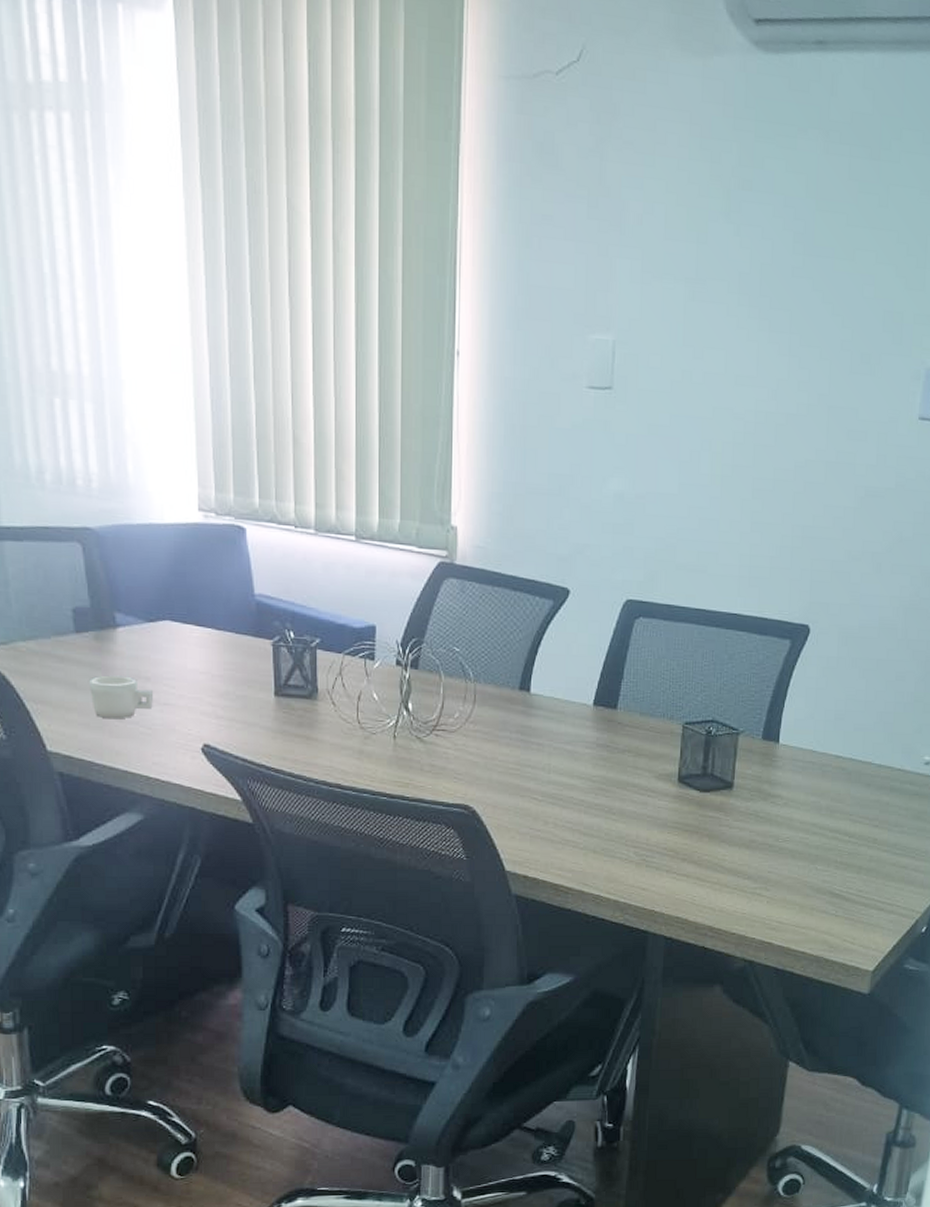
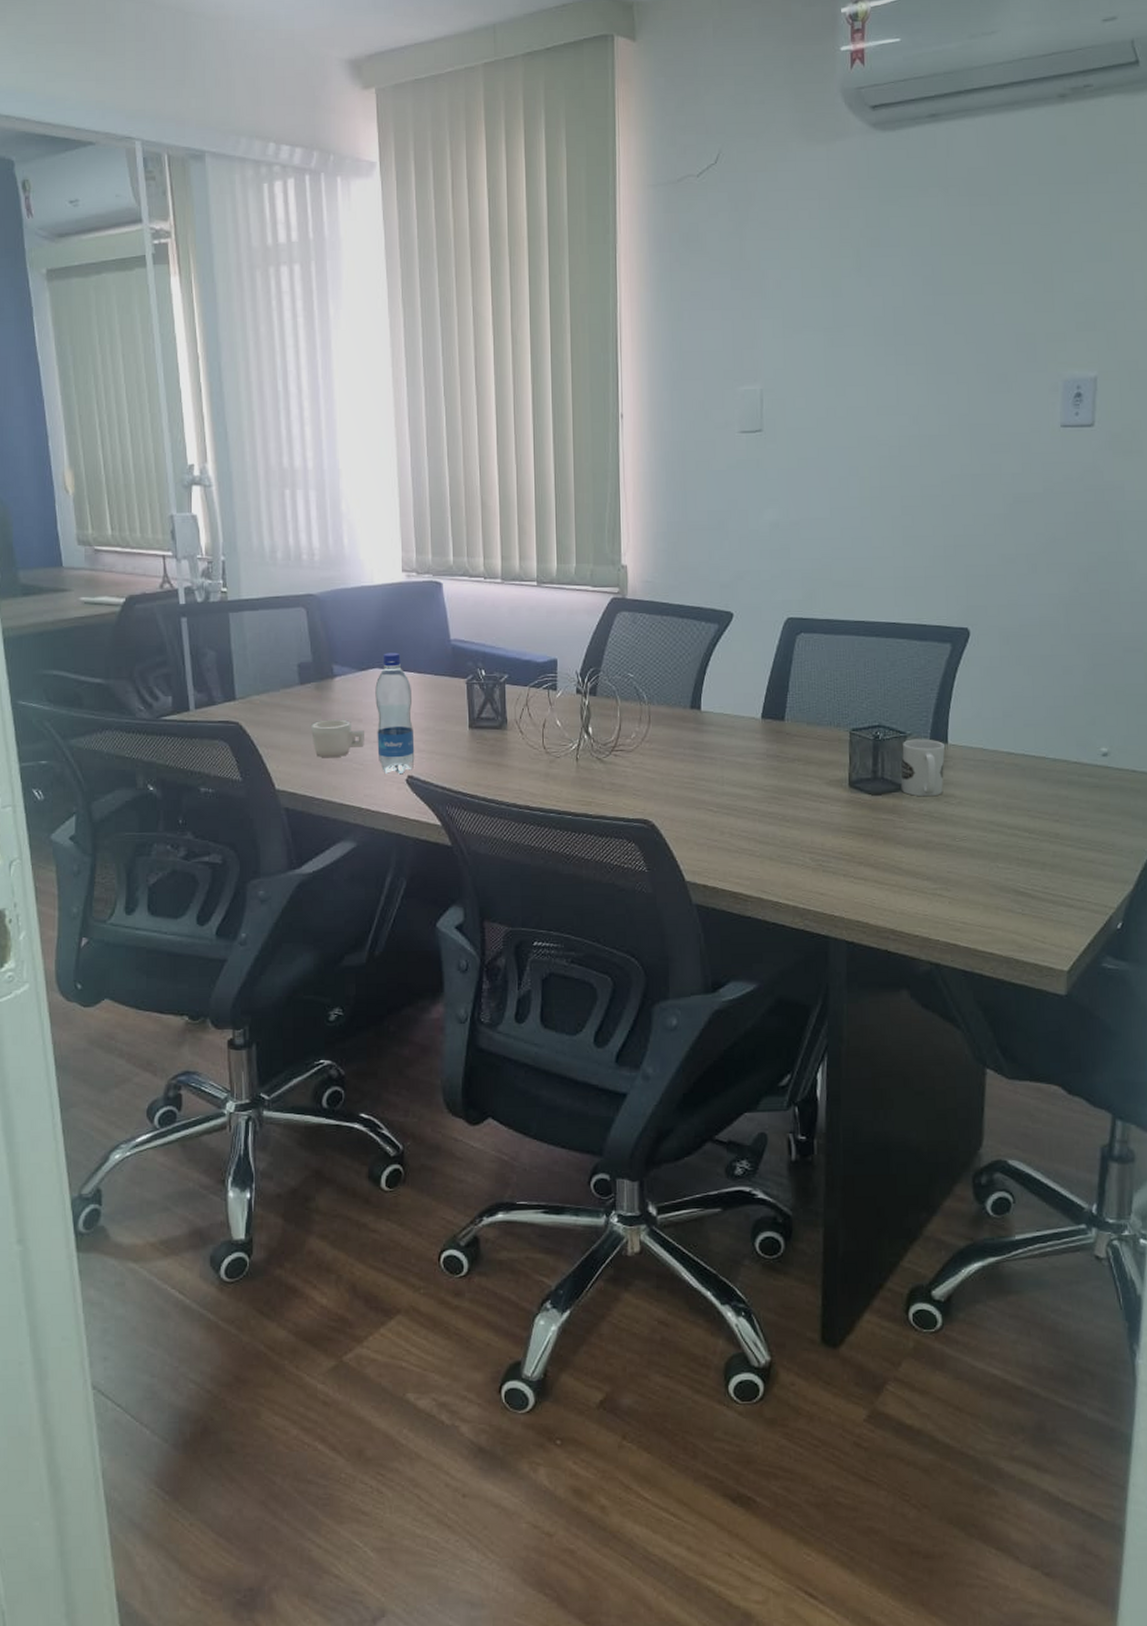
bottle: none [166,603,212,742] -> present [375,652,415,775]
mug: none [729,736,777,796] -> present [900,739,946,797]

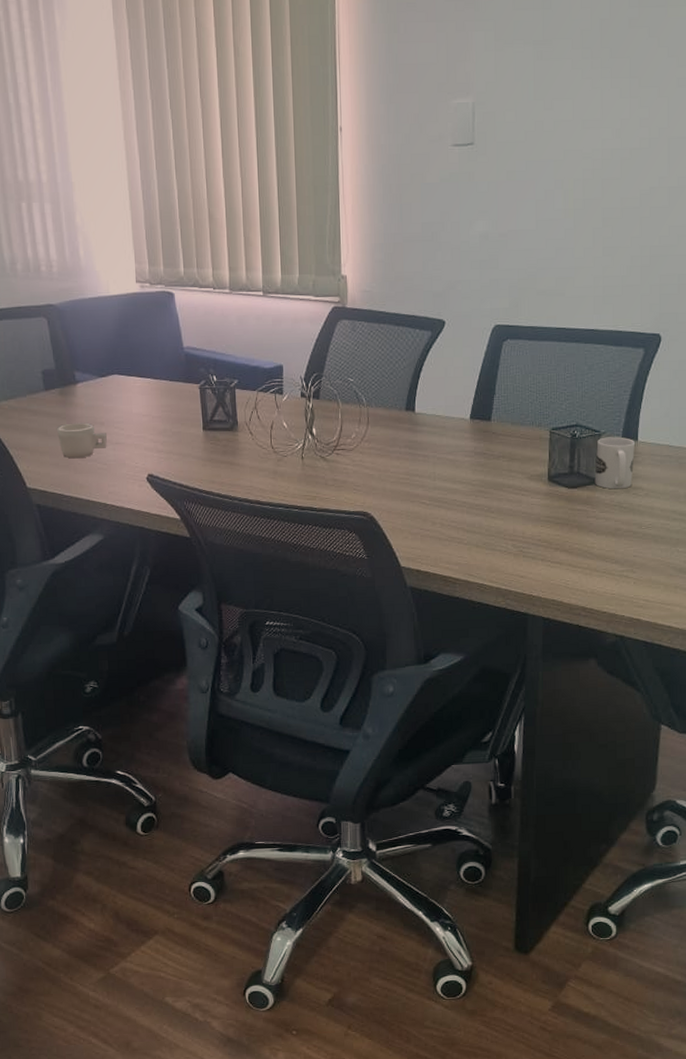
bottle: present [375,652,415,775] -> none [115,360,154,473]

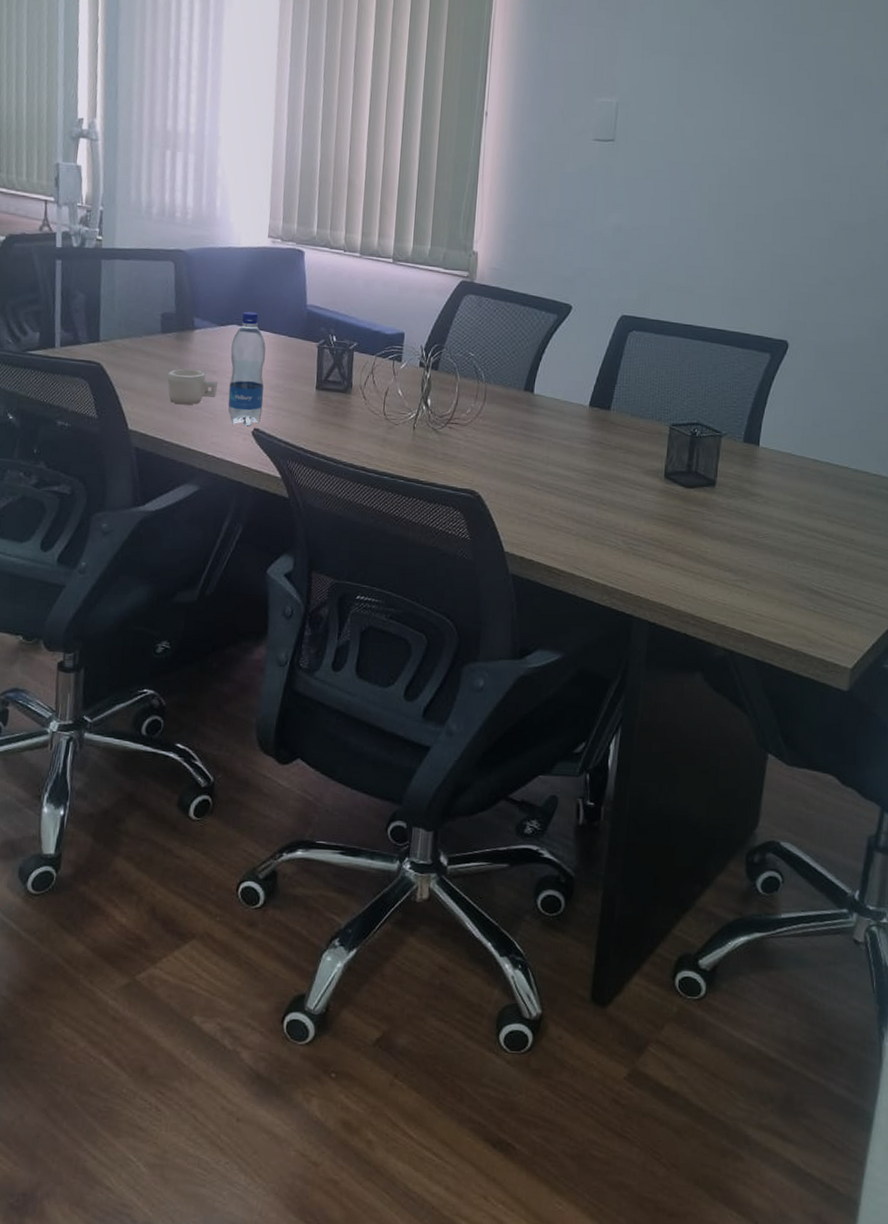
bottle: none [115,360,154,473] -> present [227,311,266,427]
mug: present [594,437,636,489] -> none [712,439,757,494]

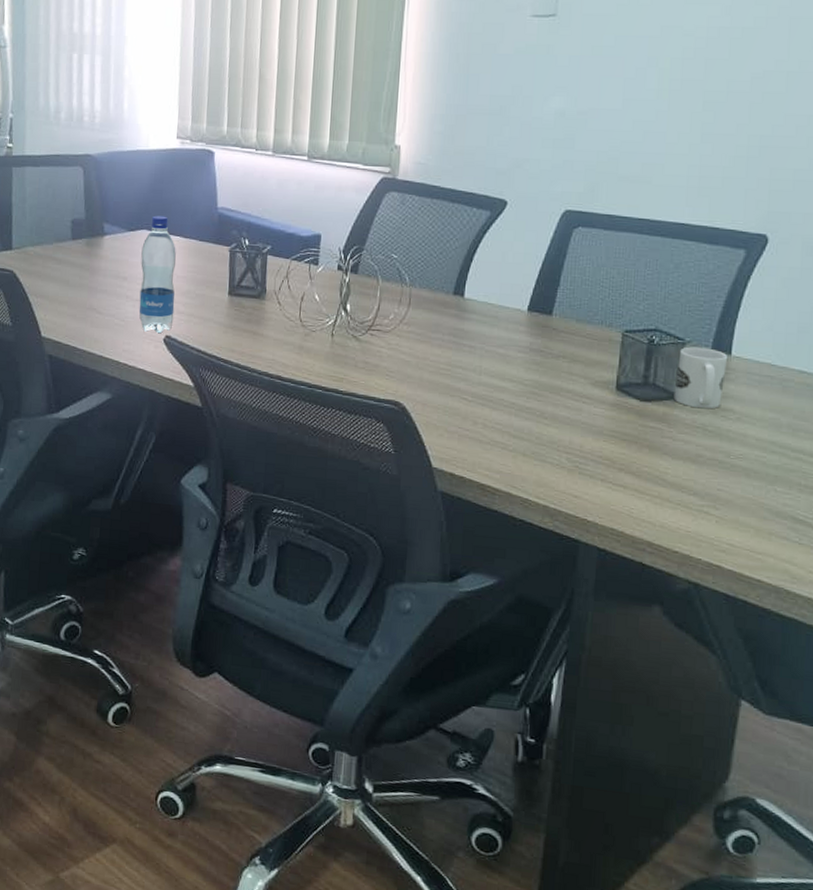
cup: present [167,368,217,405] -> none [78,275,128,312]
mug: none [712,439,757,494] -> present [673,347,729,409]

